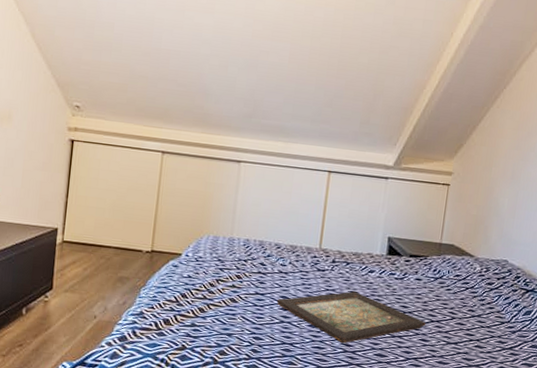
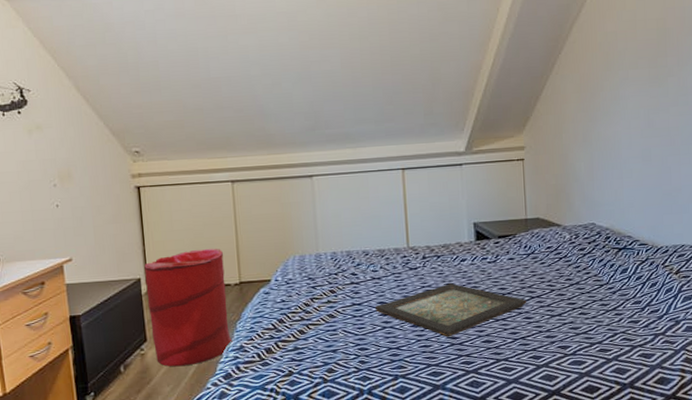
laundry hamper: none [58,210,141,321] -> present [144,248,233,367]

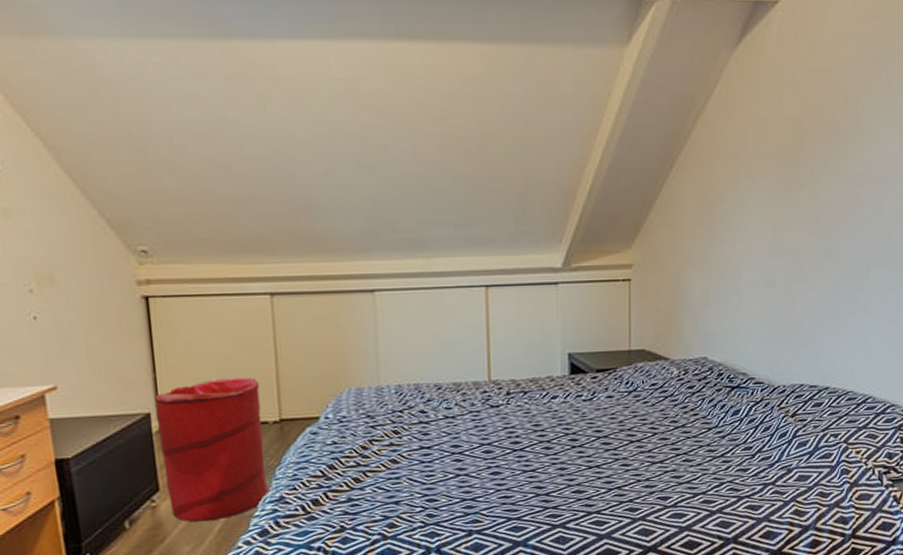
tray: present [374,283,527,337] -> none [447,424,626,487]

